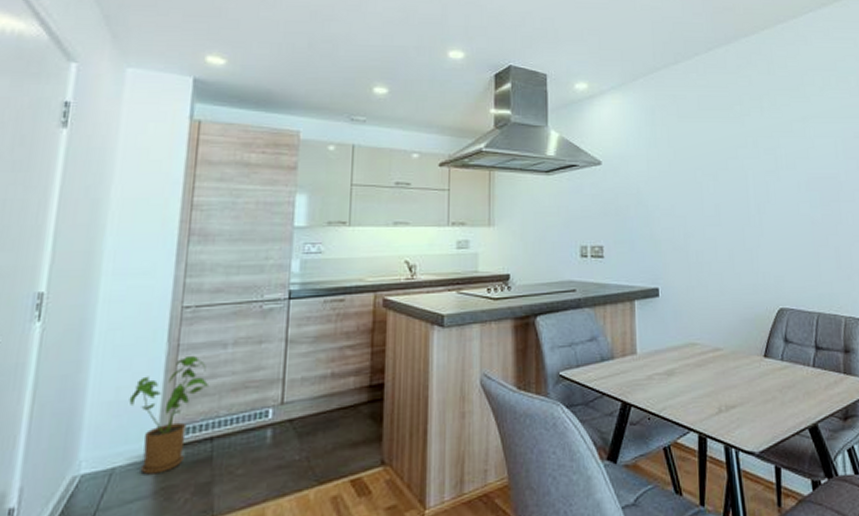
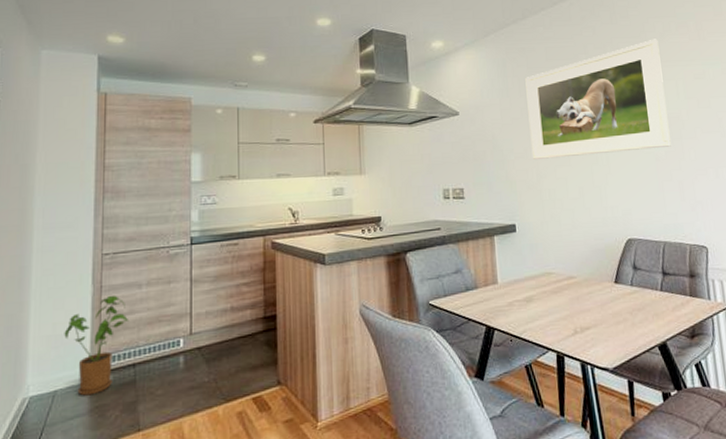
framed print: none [675,93,828,217] -> present [525,39,671,159]

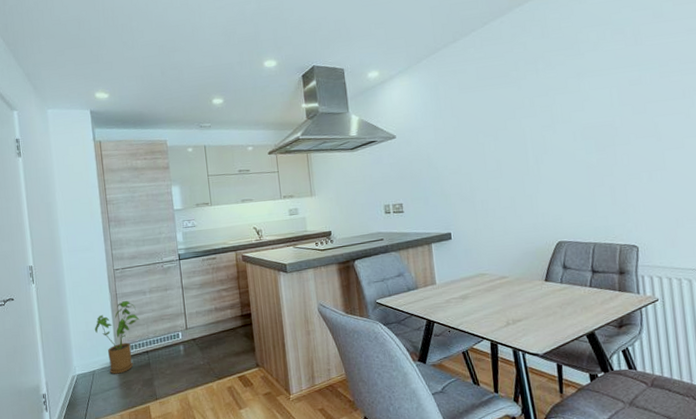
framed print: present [525,39,671,159] -> none [457,48,603,174]

